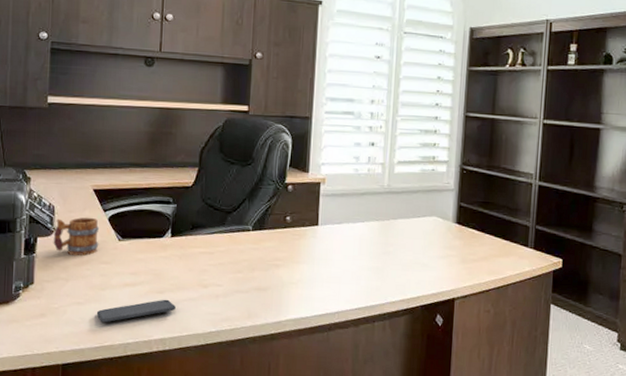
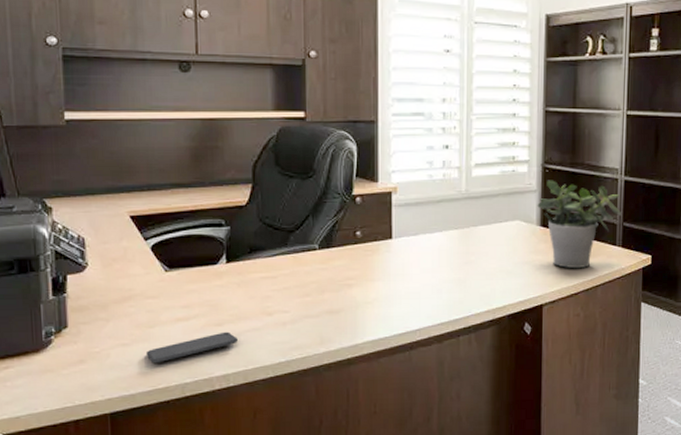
mug: present [53,217,100,256] -> none [86,247,142,293]
potted plant: none [454,180,535,267] -> present [537,180,622,269]

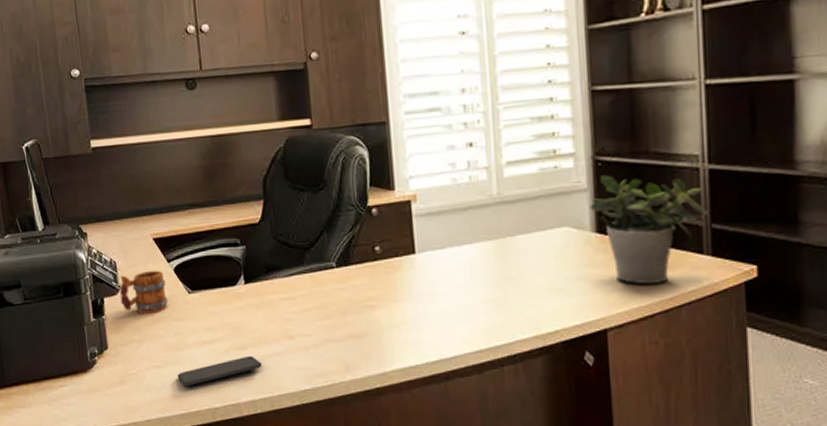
mug: none [86,247,142,293] -> present [119,270,169,315]

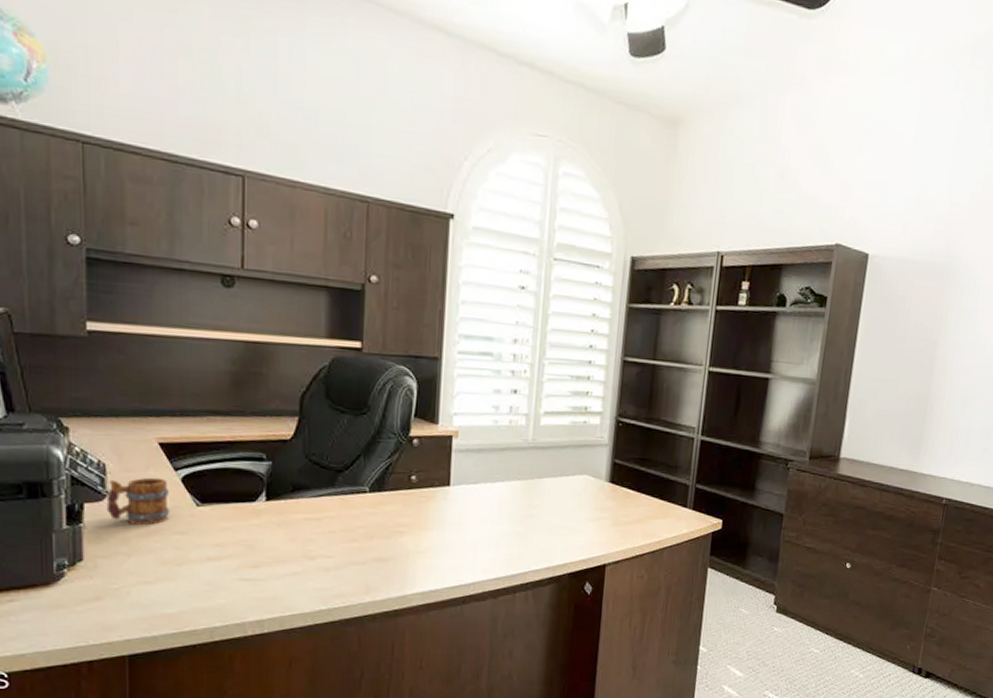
smartphone: present [177,356,262,387] -> none [171,574,275,605]
potted plant: present [589,175,709,285] -> none [607,434,696,530]

